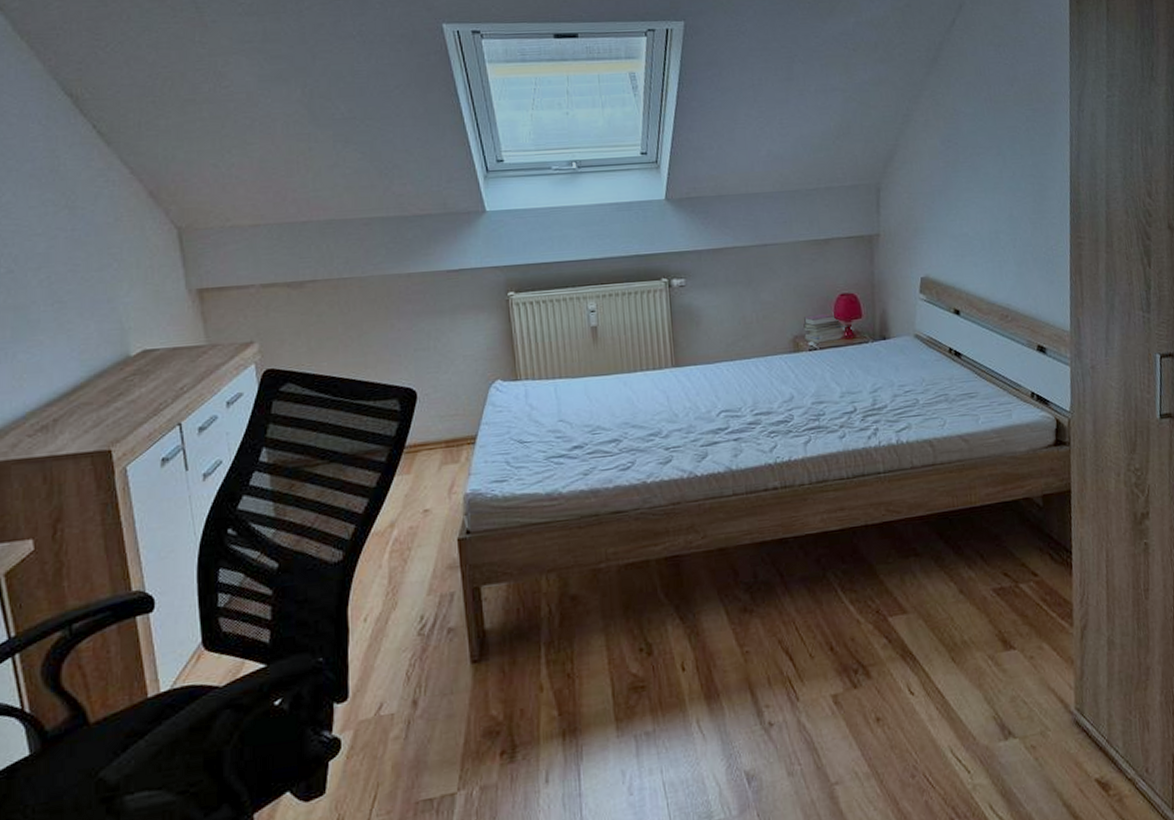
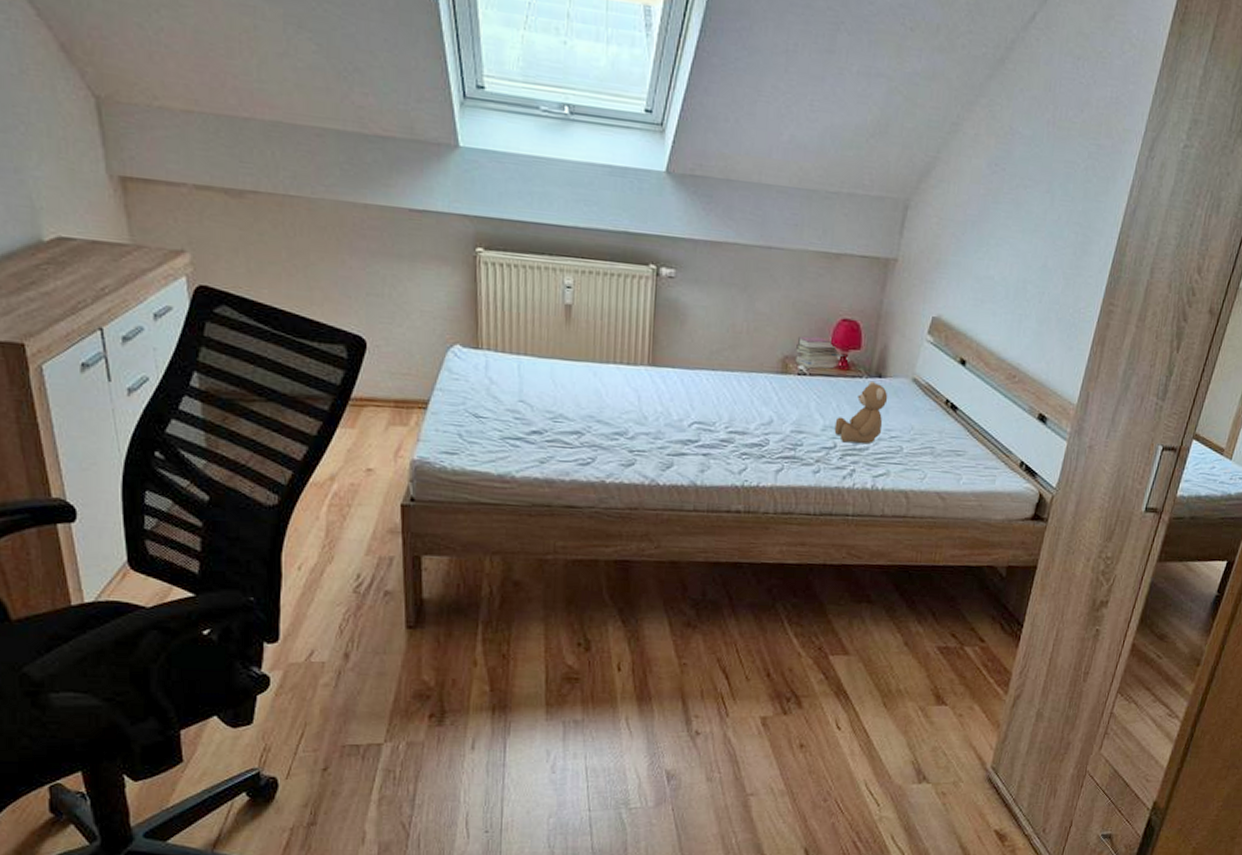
teddy bear: none [851,343,896,405] -> present [834,380,888,443]

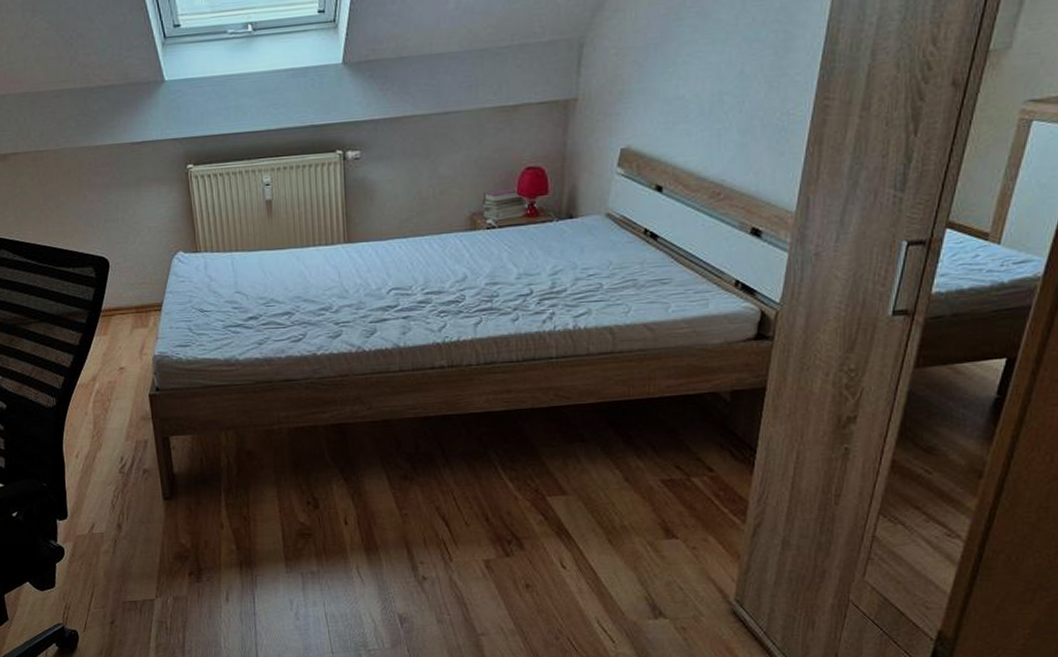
teddy bear: present [834,380,888,443] -> none [529,222,582,288]

